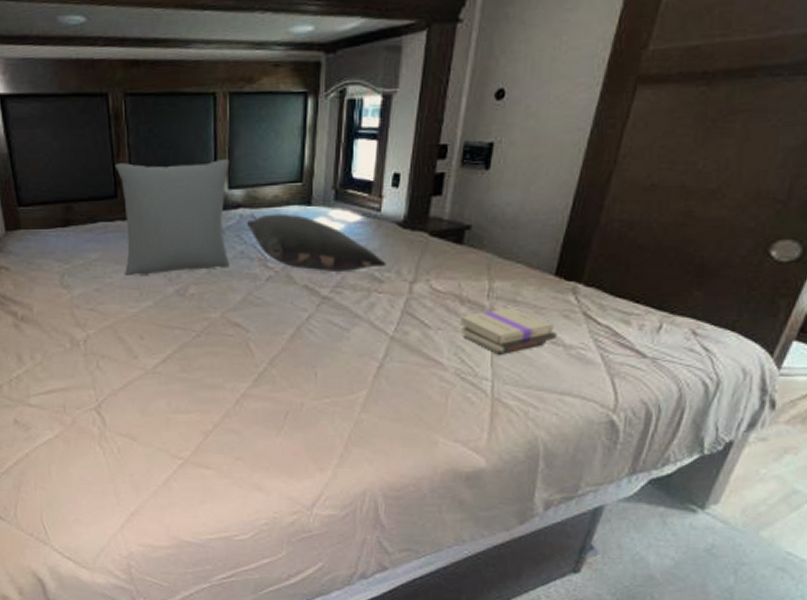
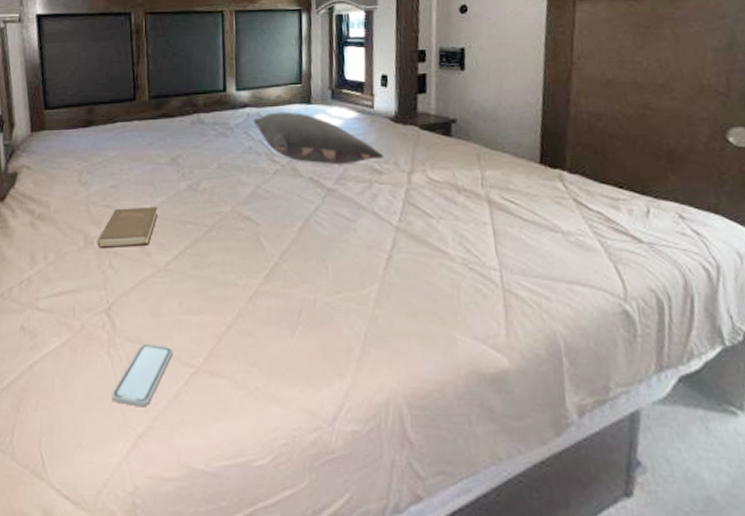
book: none [83,312,144,350] -> present [97,207,158,248]
smartphone: none [105,438,161,491] -> present [112,343,172,407]
pillow: present [115,158,230,277] -> none [135,64,239,173]
books: present [458,307,558,355] -> none [458,195,555,243]

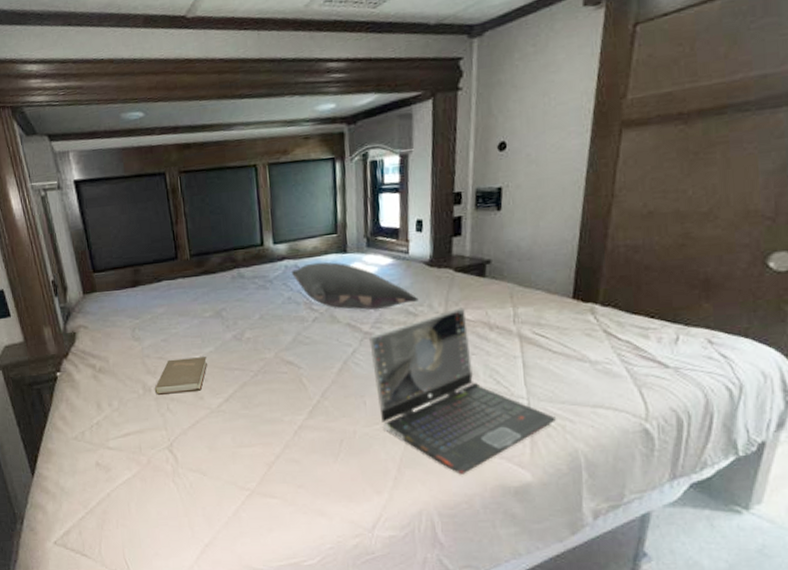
smartphone: present [112,343,172,407] -> none [180,472,229,523]
laptop computer: none [332,167,532,357] -> present [369,307,557,475]

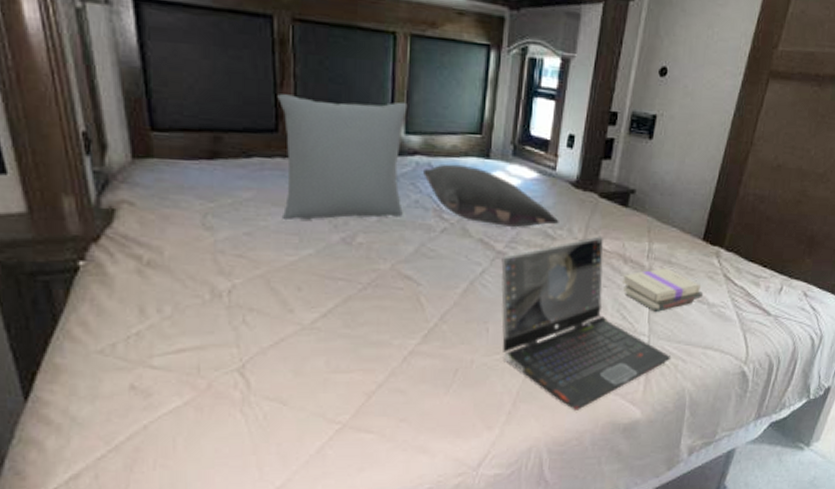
book: present [154,357,207,395] -> none [227,259,303,303]
pillow: none [174,218,279,327] -> present [277,94,408,221]
books: none [490,330,583,374] -> present [621,268,704,312]

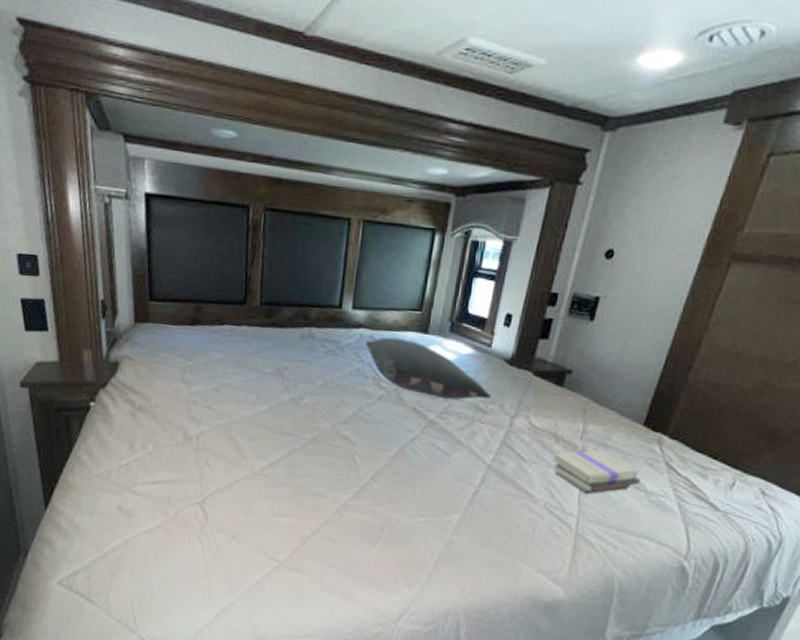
pillow: present [277,94,408,221] -> none [243,272,356,383]
laptop computer: present [501,236,672,411] -> none [428,413,601,581]

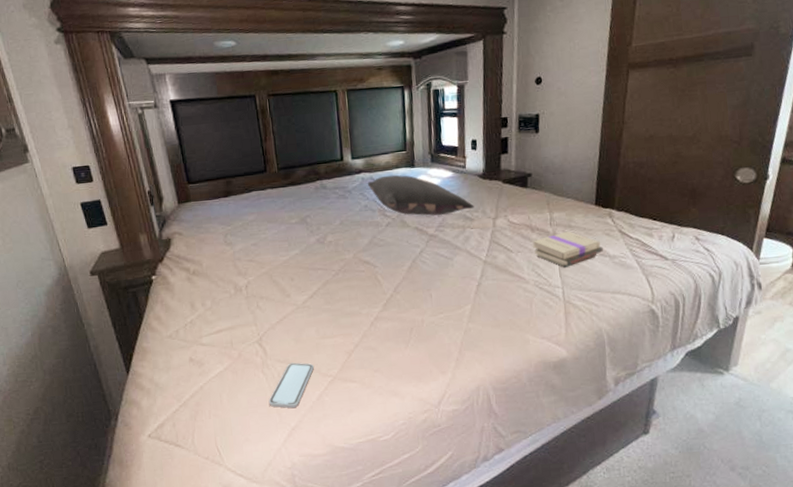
smartphone: none [200,536,259,588] -> present [268,362,314,409]

